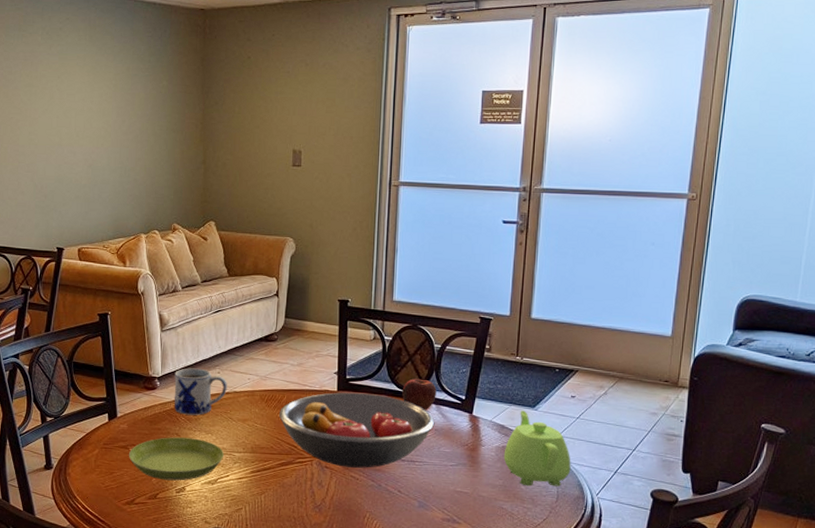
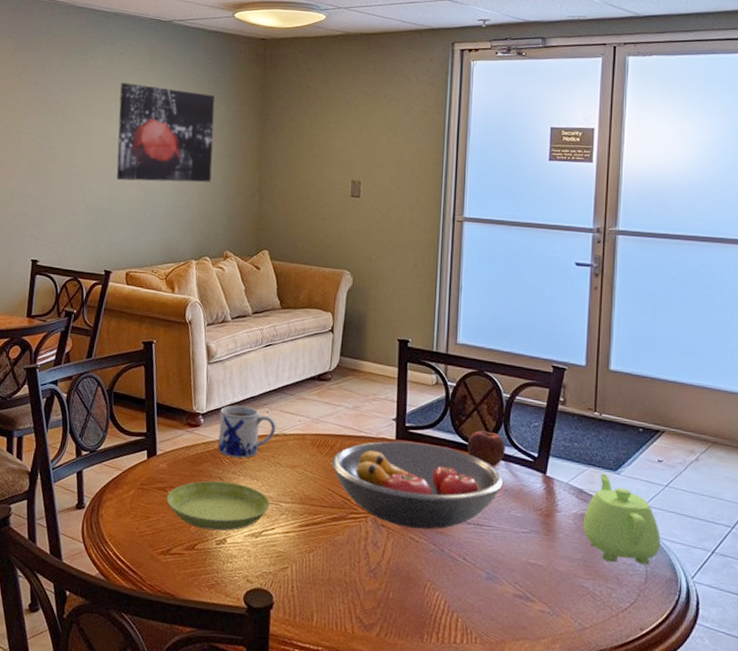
wall art: none [60,59,157,159] -> present [116,83,215,182]

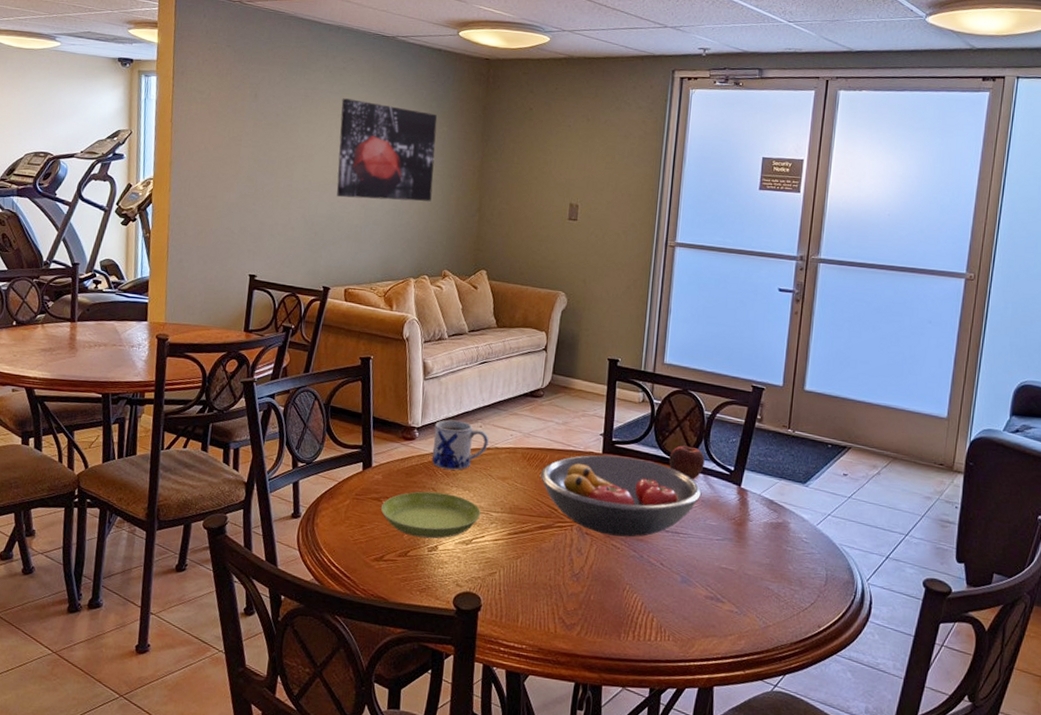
teapot: present [582,473,661,565] -> none [771,485,842,569]

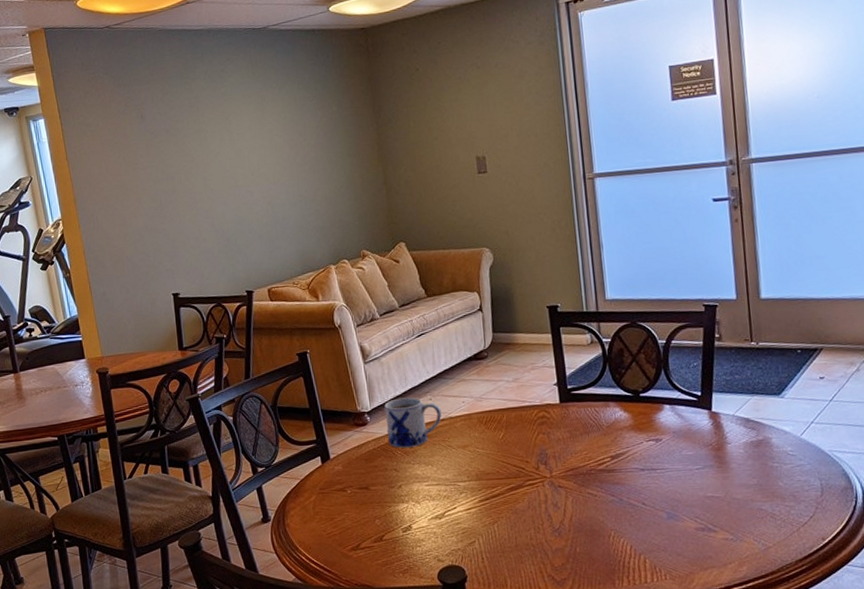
wall art: present [336,98,438,202] -> none [226,96,335,200]
saucer: present [380,491,481,539] -> none [347,472,449,520]
fruit bowl: present [541,455,702,538] -> none [501,401,672,484]
apple: present [669,445,705,480] -> none [630,379,669,413]

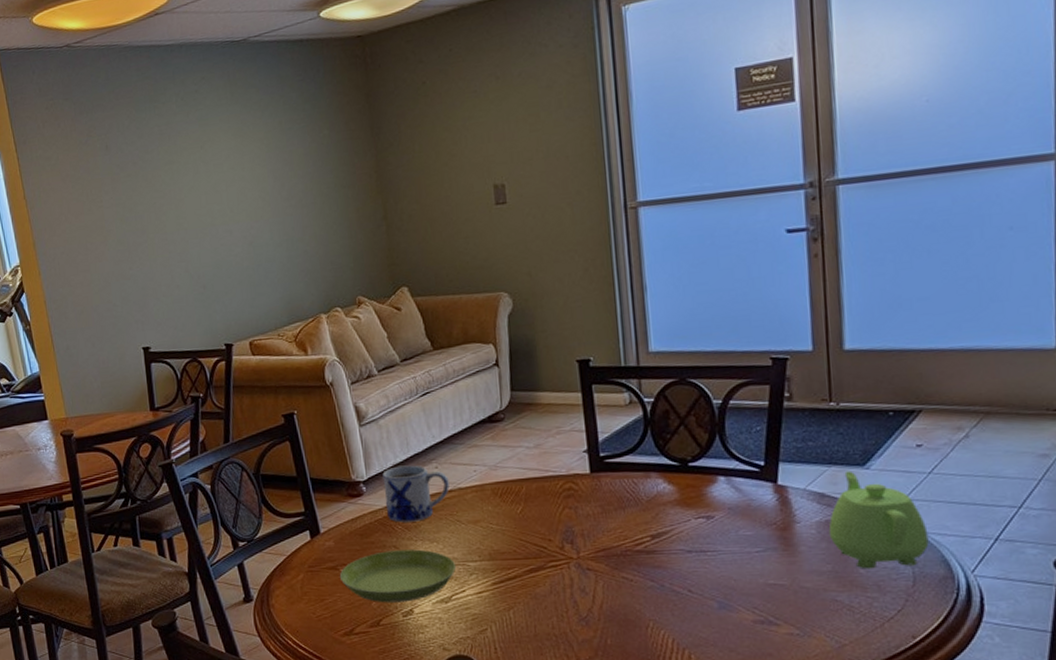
saucer: none [347,472,449,520] -> present [339,549,457,603]
teapot: none [753,399,833,482] -> present [828,471,929,569]

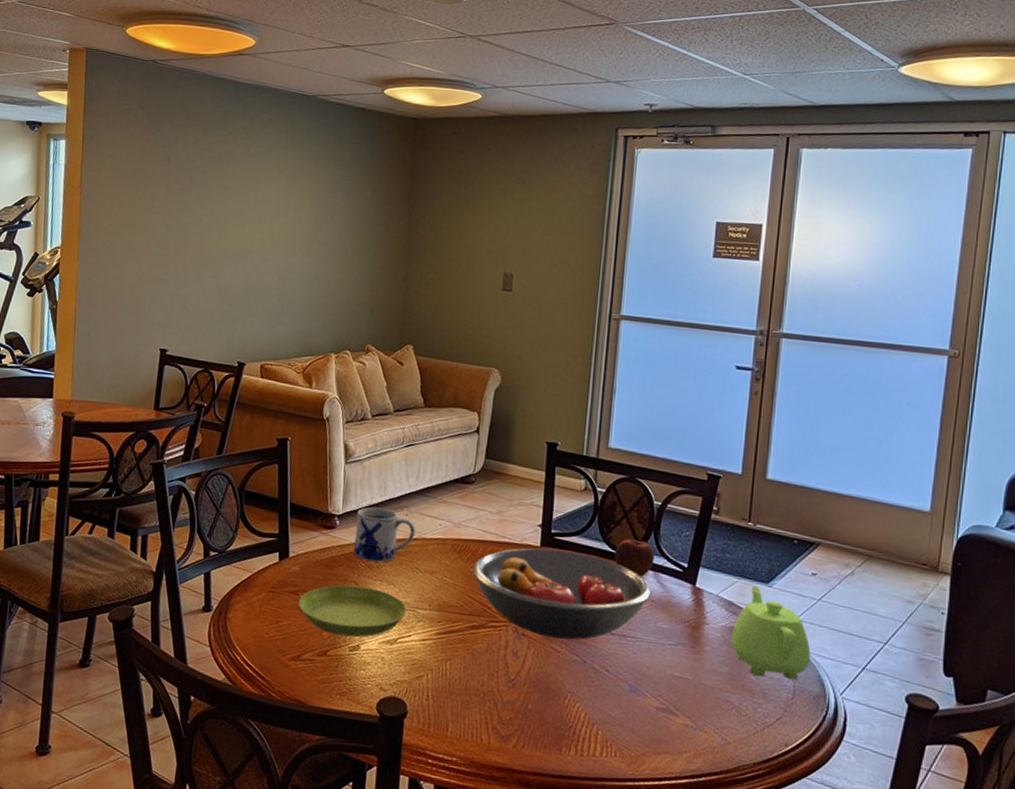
fruit bowl: none [519,472,727,567] -> present [472,547,652,640]
apple: none [676,446,724,486] -> present [614,538,655,577]

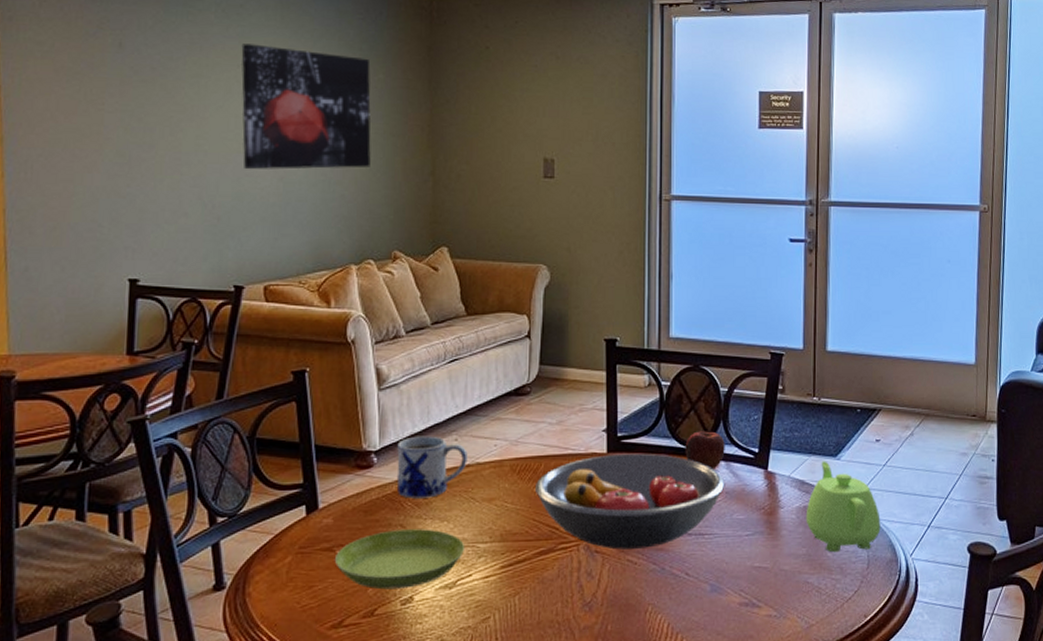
wall art: none [253,161,361,271] -> present [241,43,371,170]

